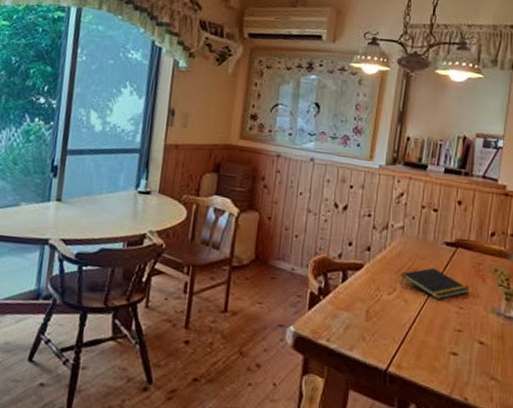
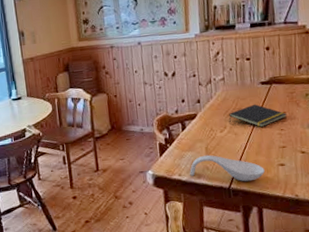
spoon rest: none [341,320,433,368] -> present [190,155,265,182]

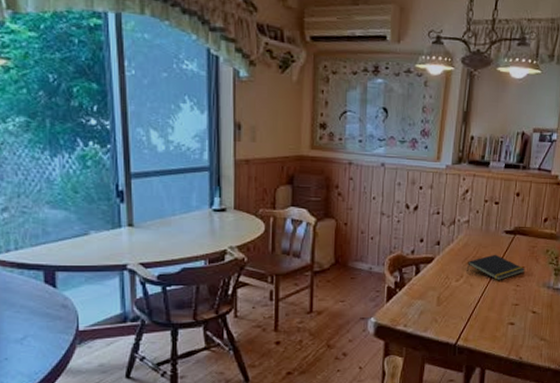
spoon rest: present [190,155,265,182] -> none [416,305,494,339]

